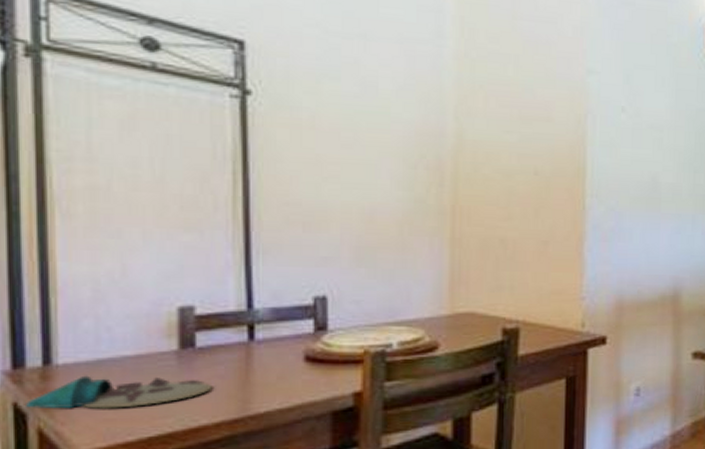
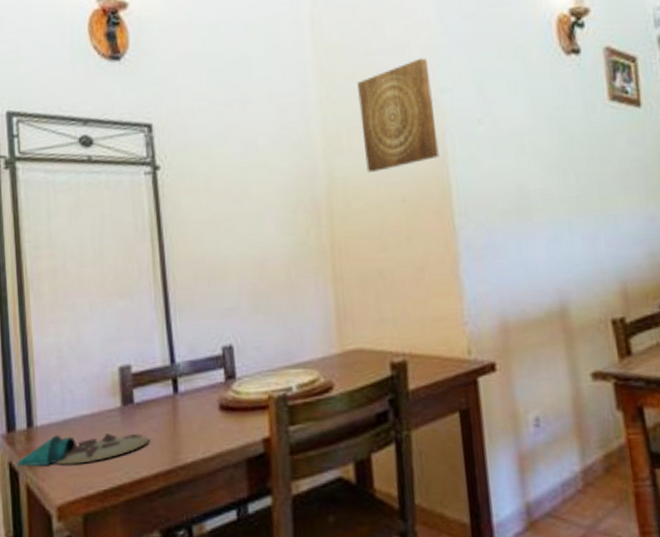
wall art: none [500,34,580,141] -> present [357,58,439,173]

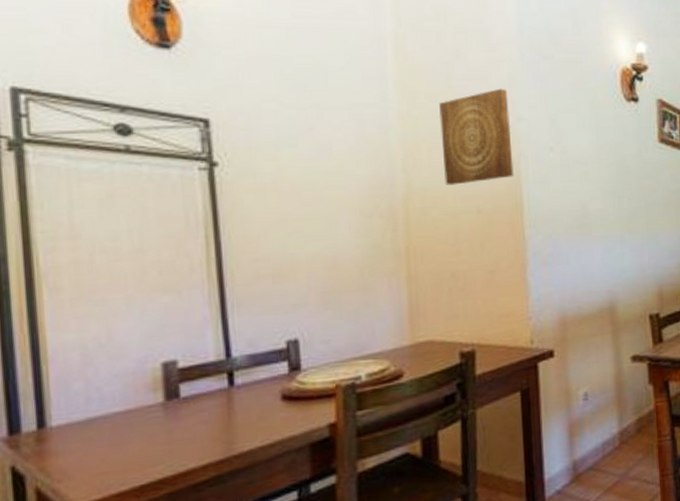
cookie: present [17,433,149,467] -> none [23,427,198,470]

